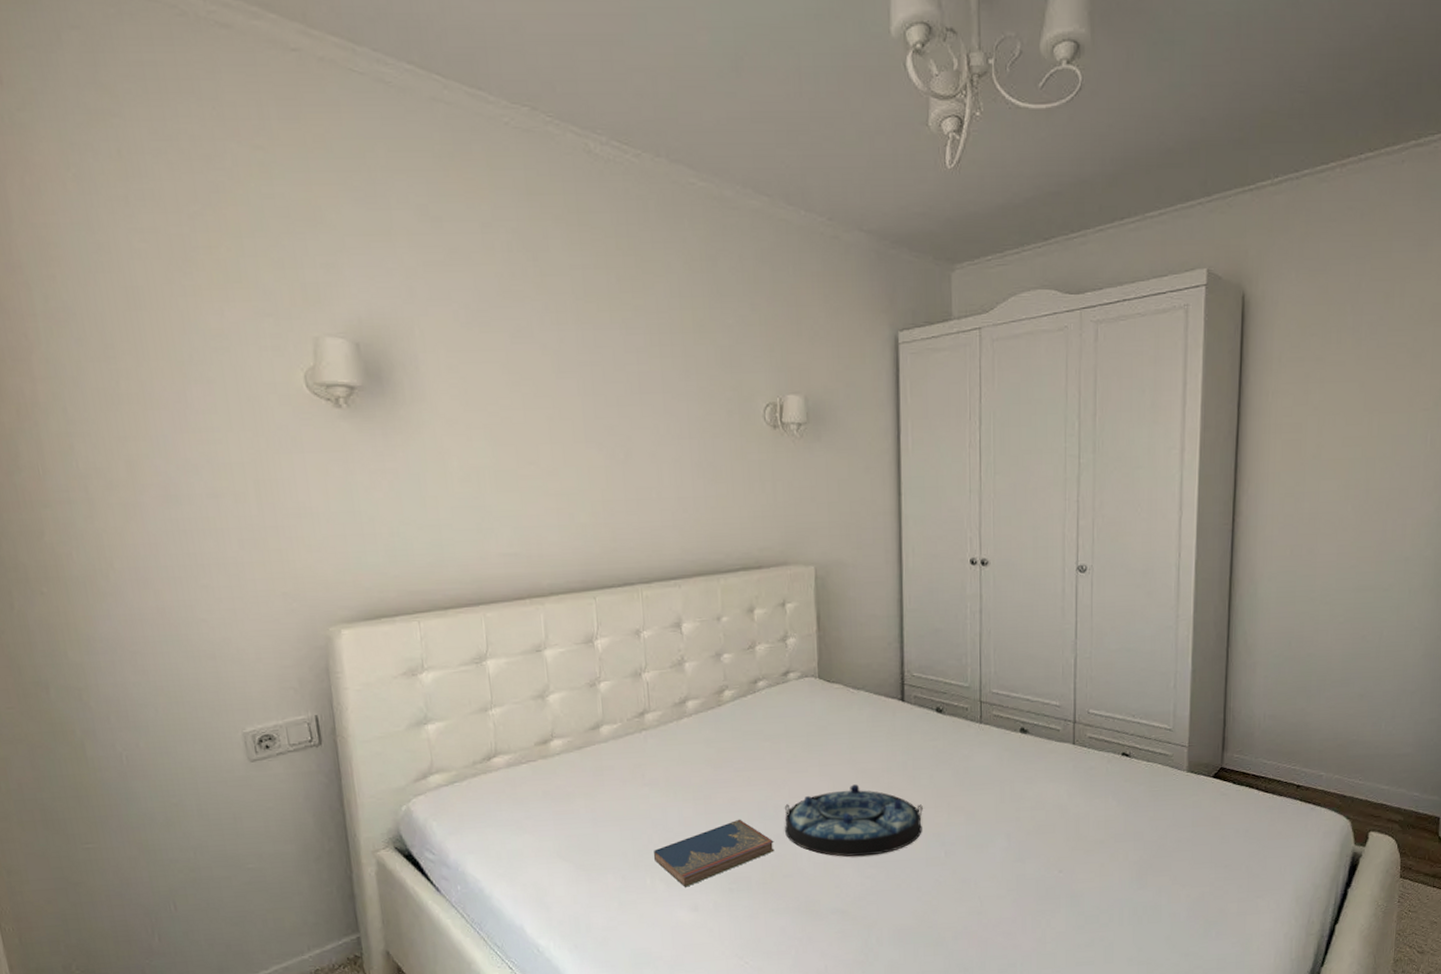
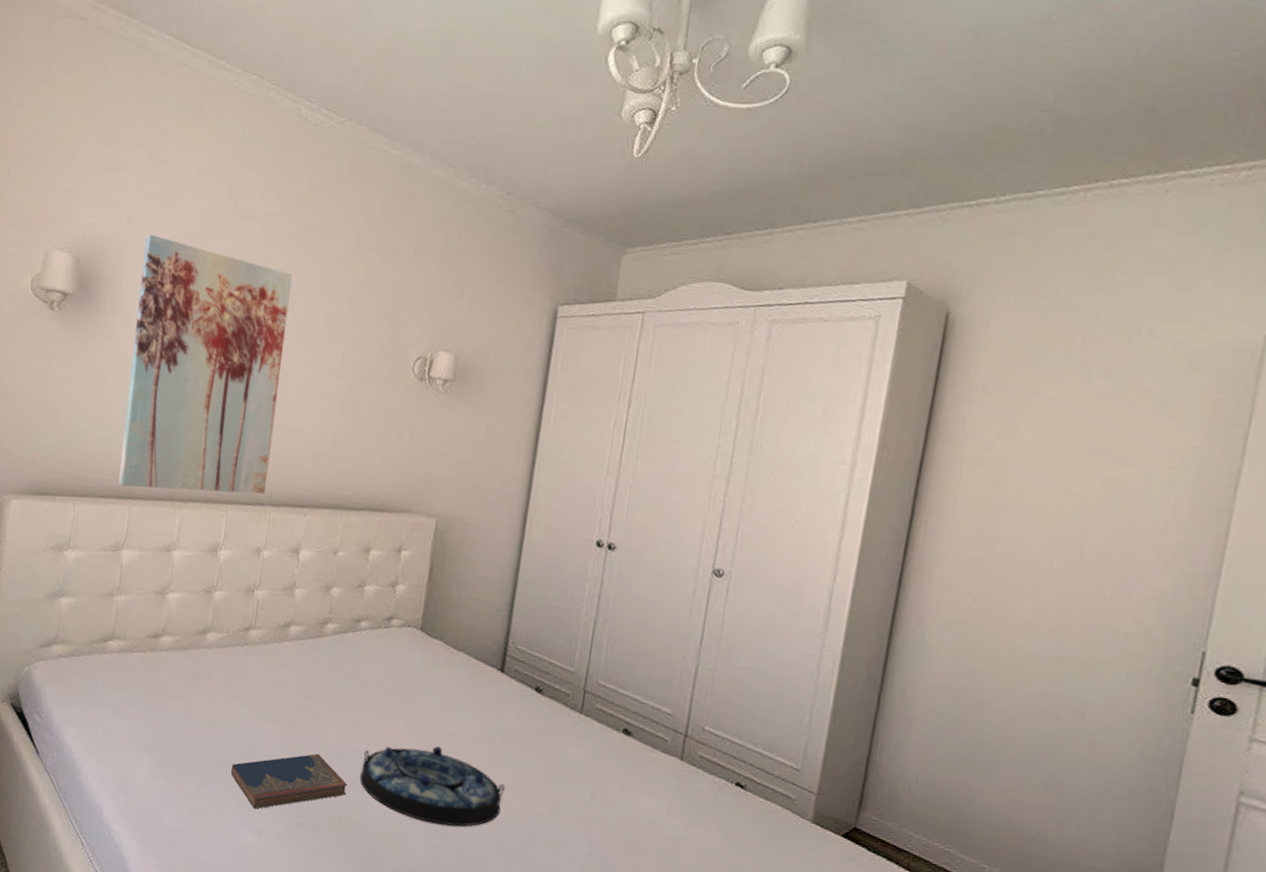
wall art: none [435,305,633,592] -> present [118,234,292,494]

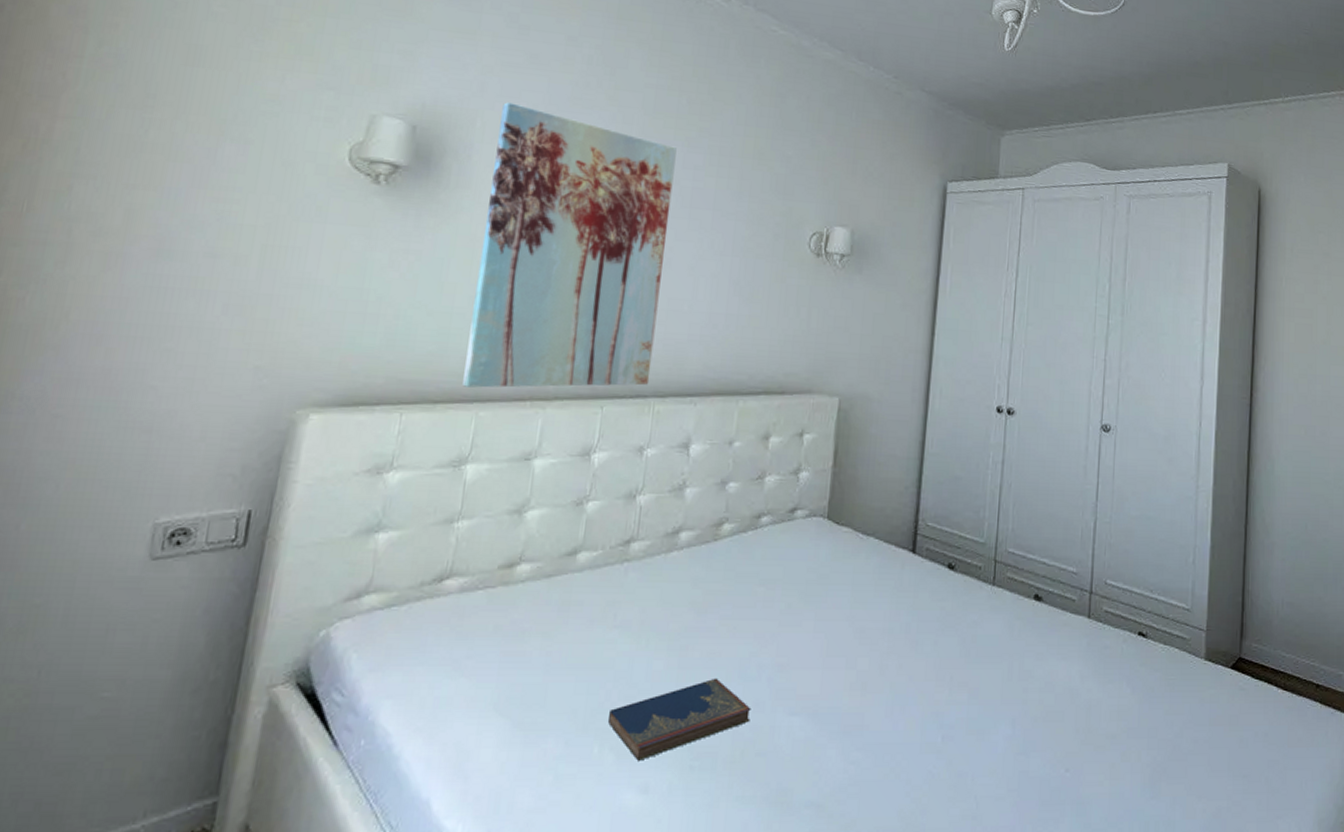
serving tray: present [360,746,505,827] -> none [765,646,923,736]

